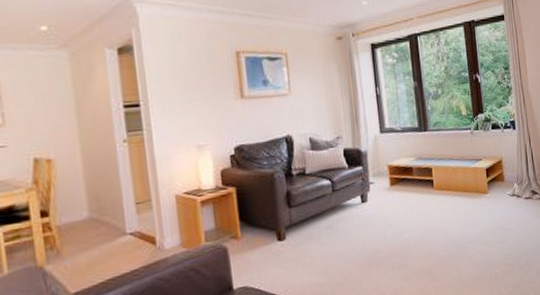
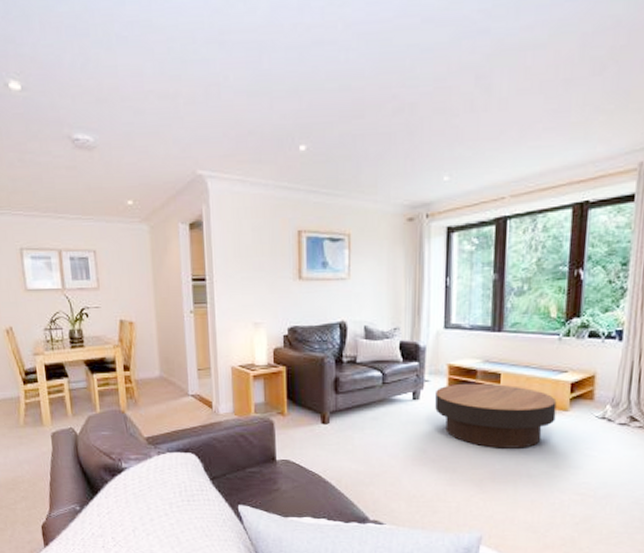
coffee table: none [381,177,480,237] -> present [435,383,557,448]

